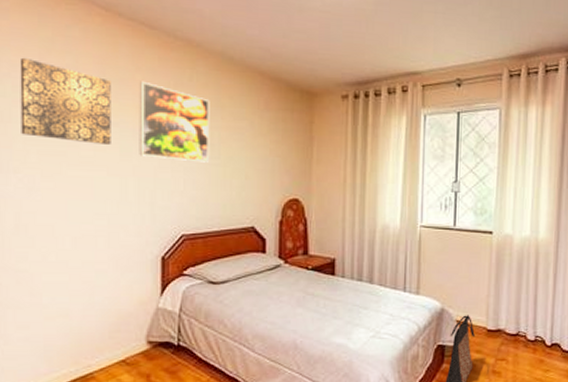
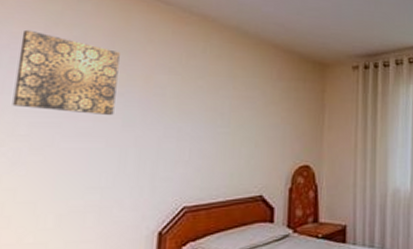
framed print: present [139,81,210,163] -> none [143,53,222,131]

